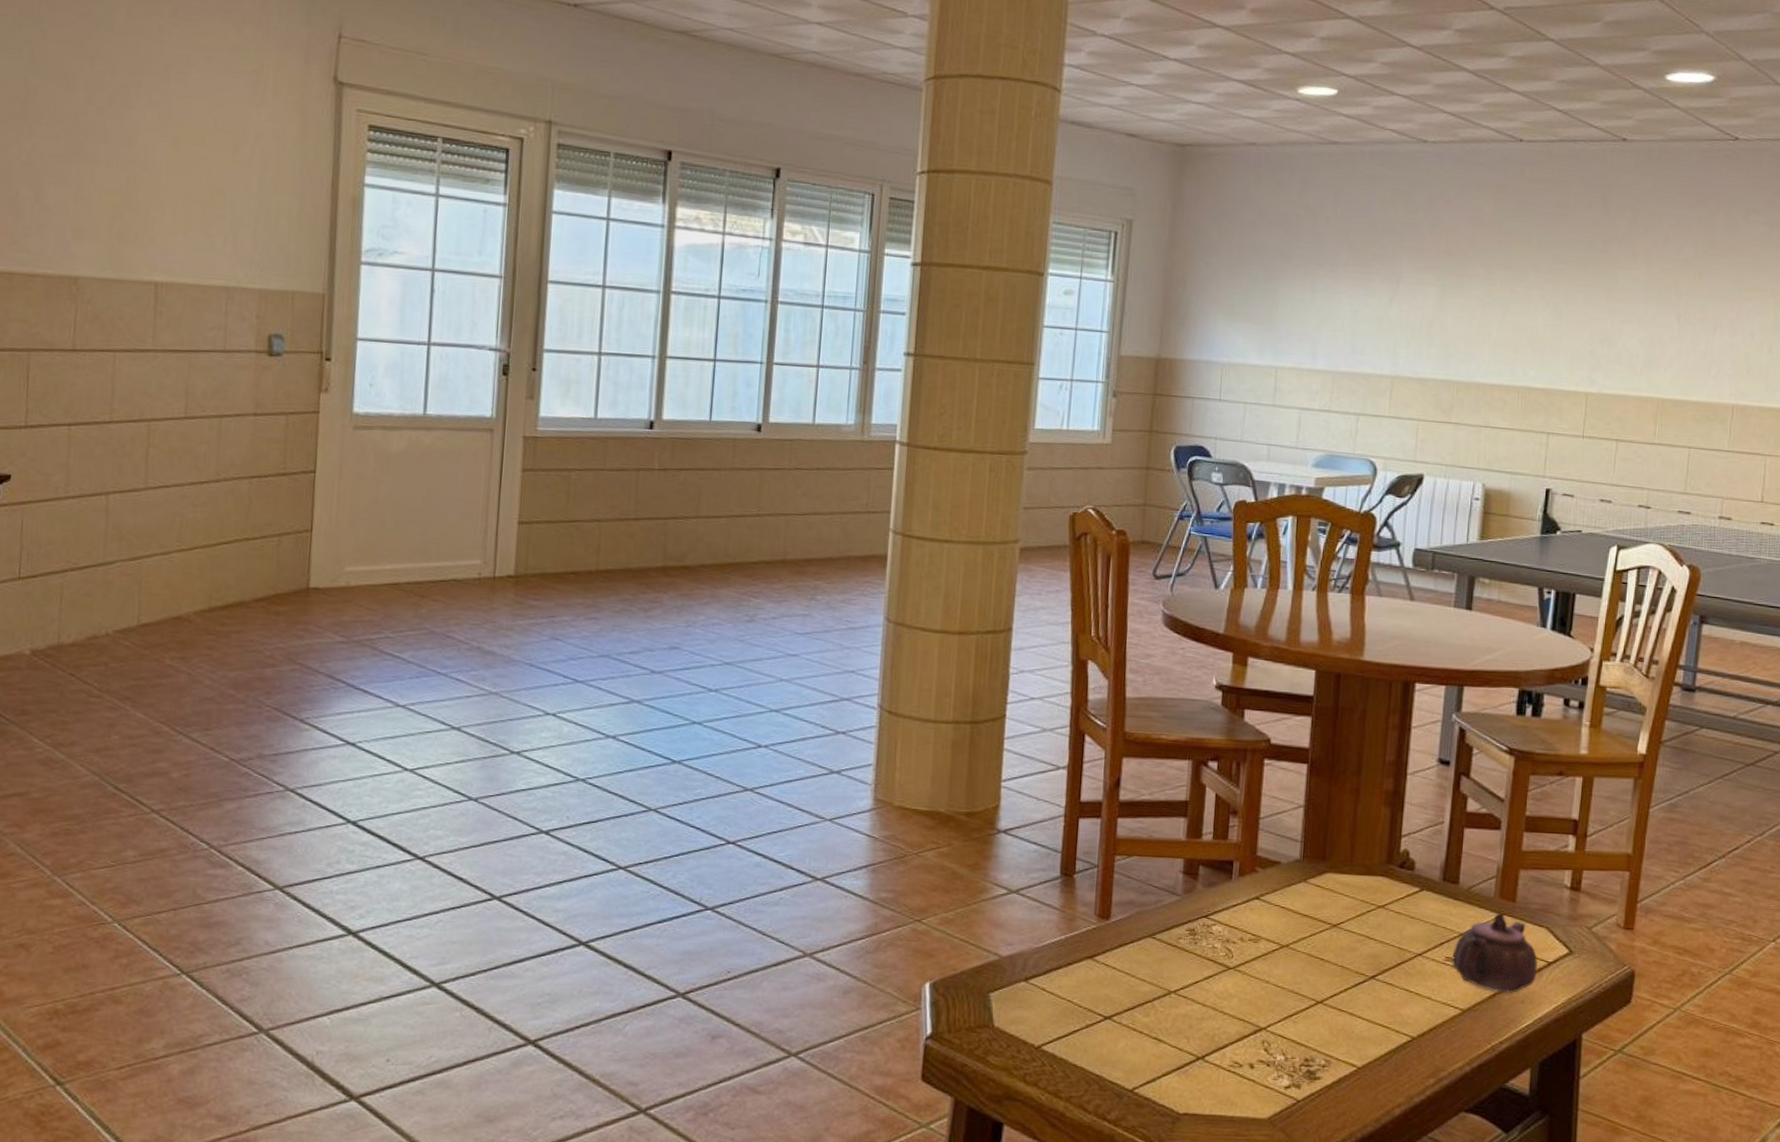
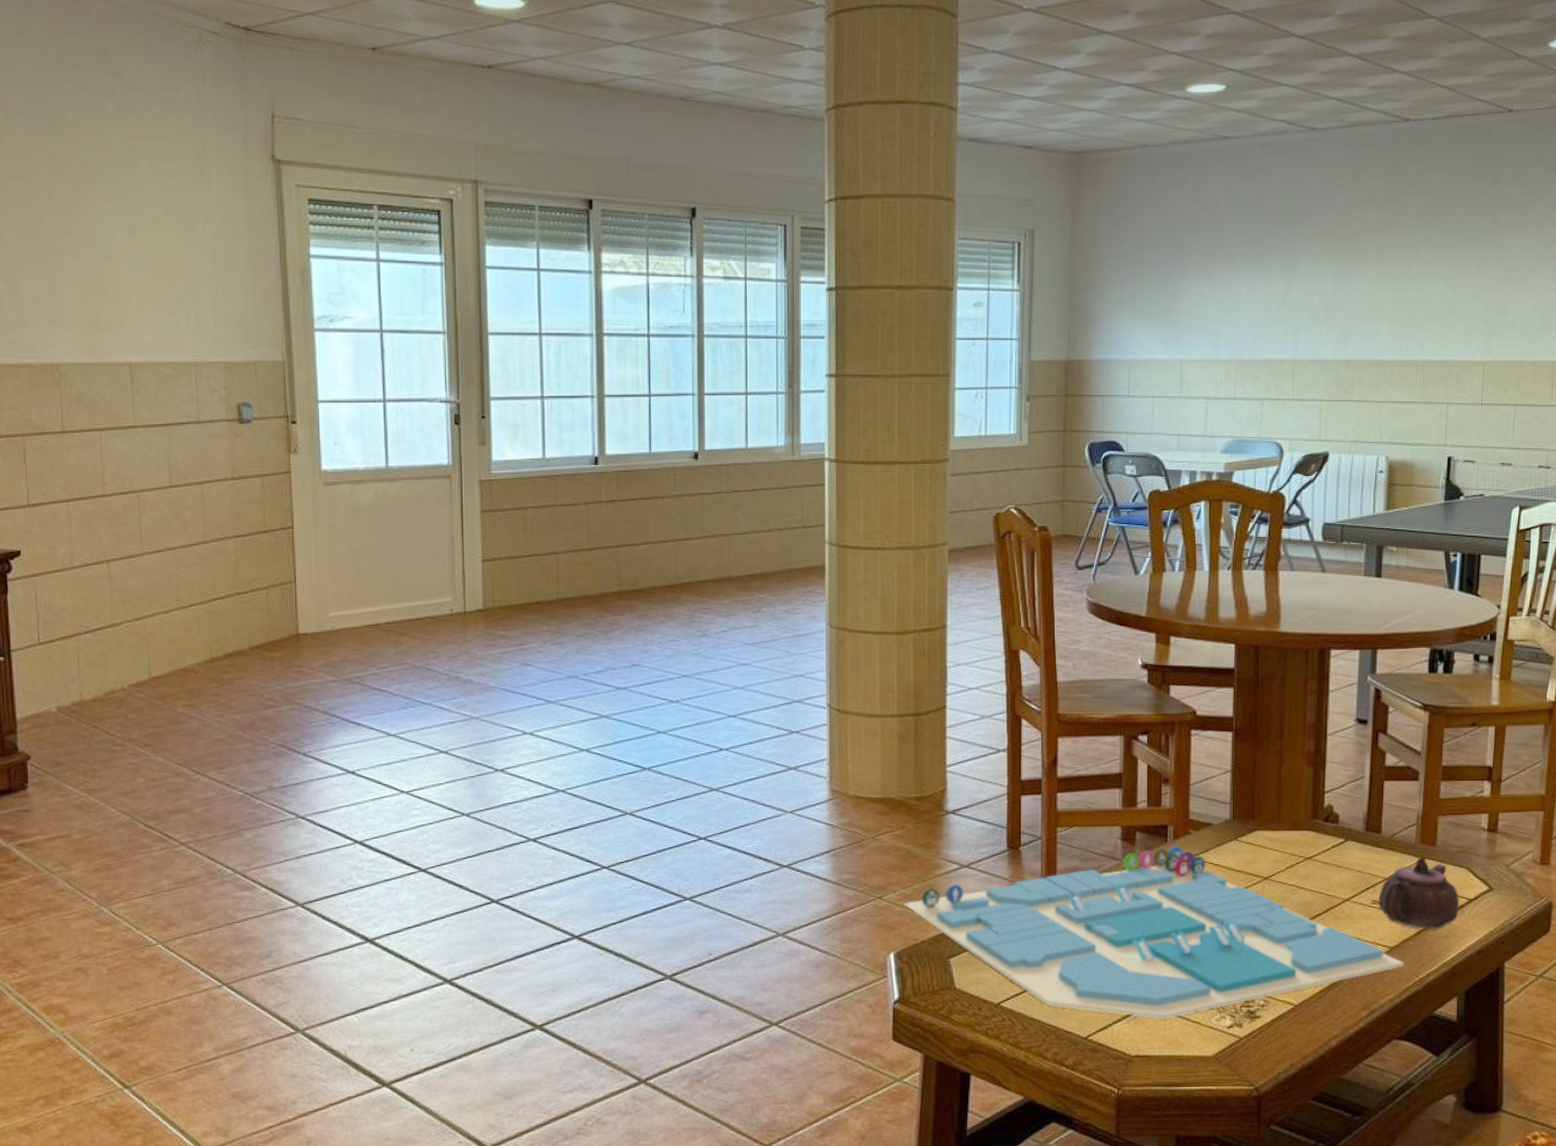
board game: none [944,884,1477,1075] -> present [904,846,1404,1019]

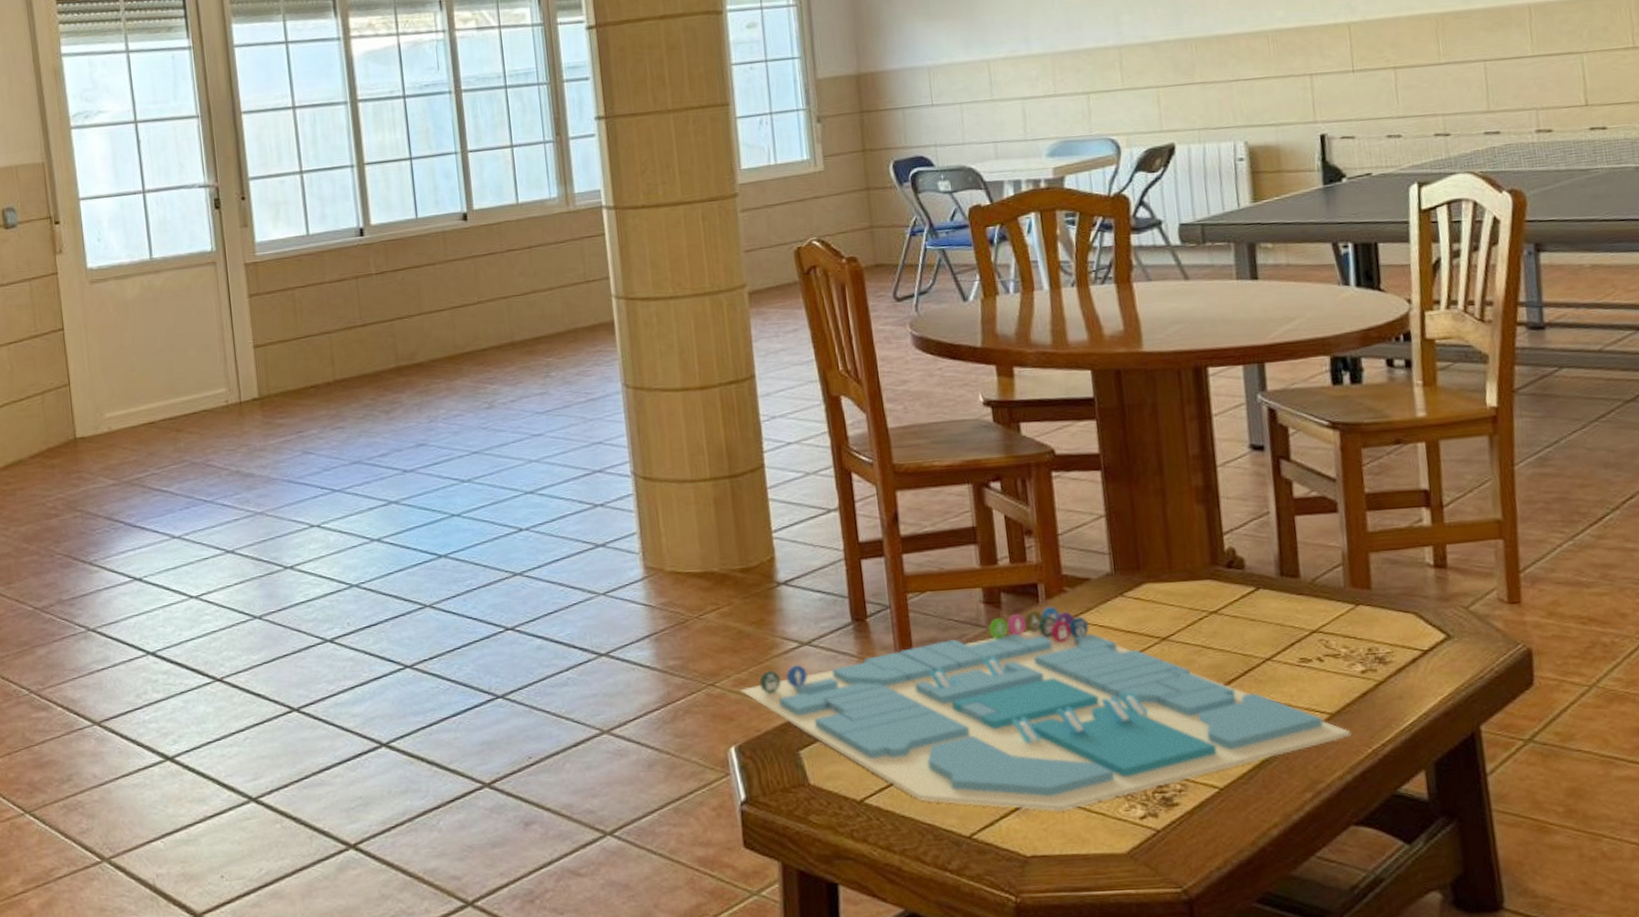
teapot: present [1377,857,1460,930] -> none [1306,603,1413,691]

